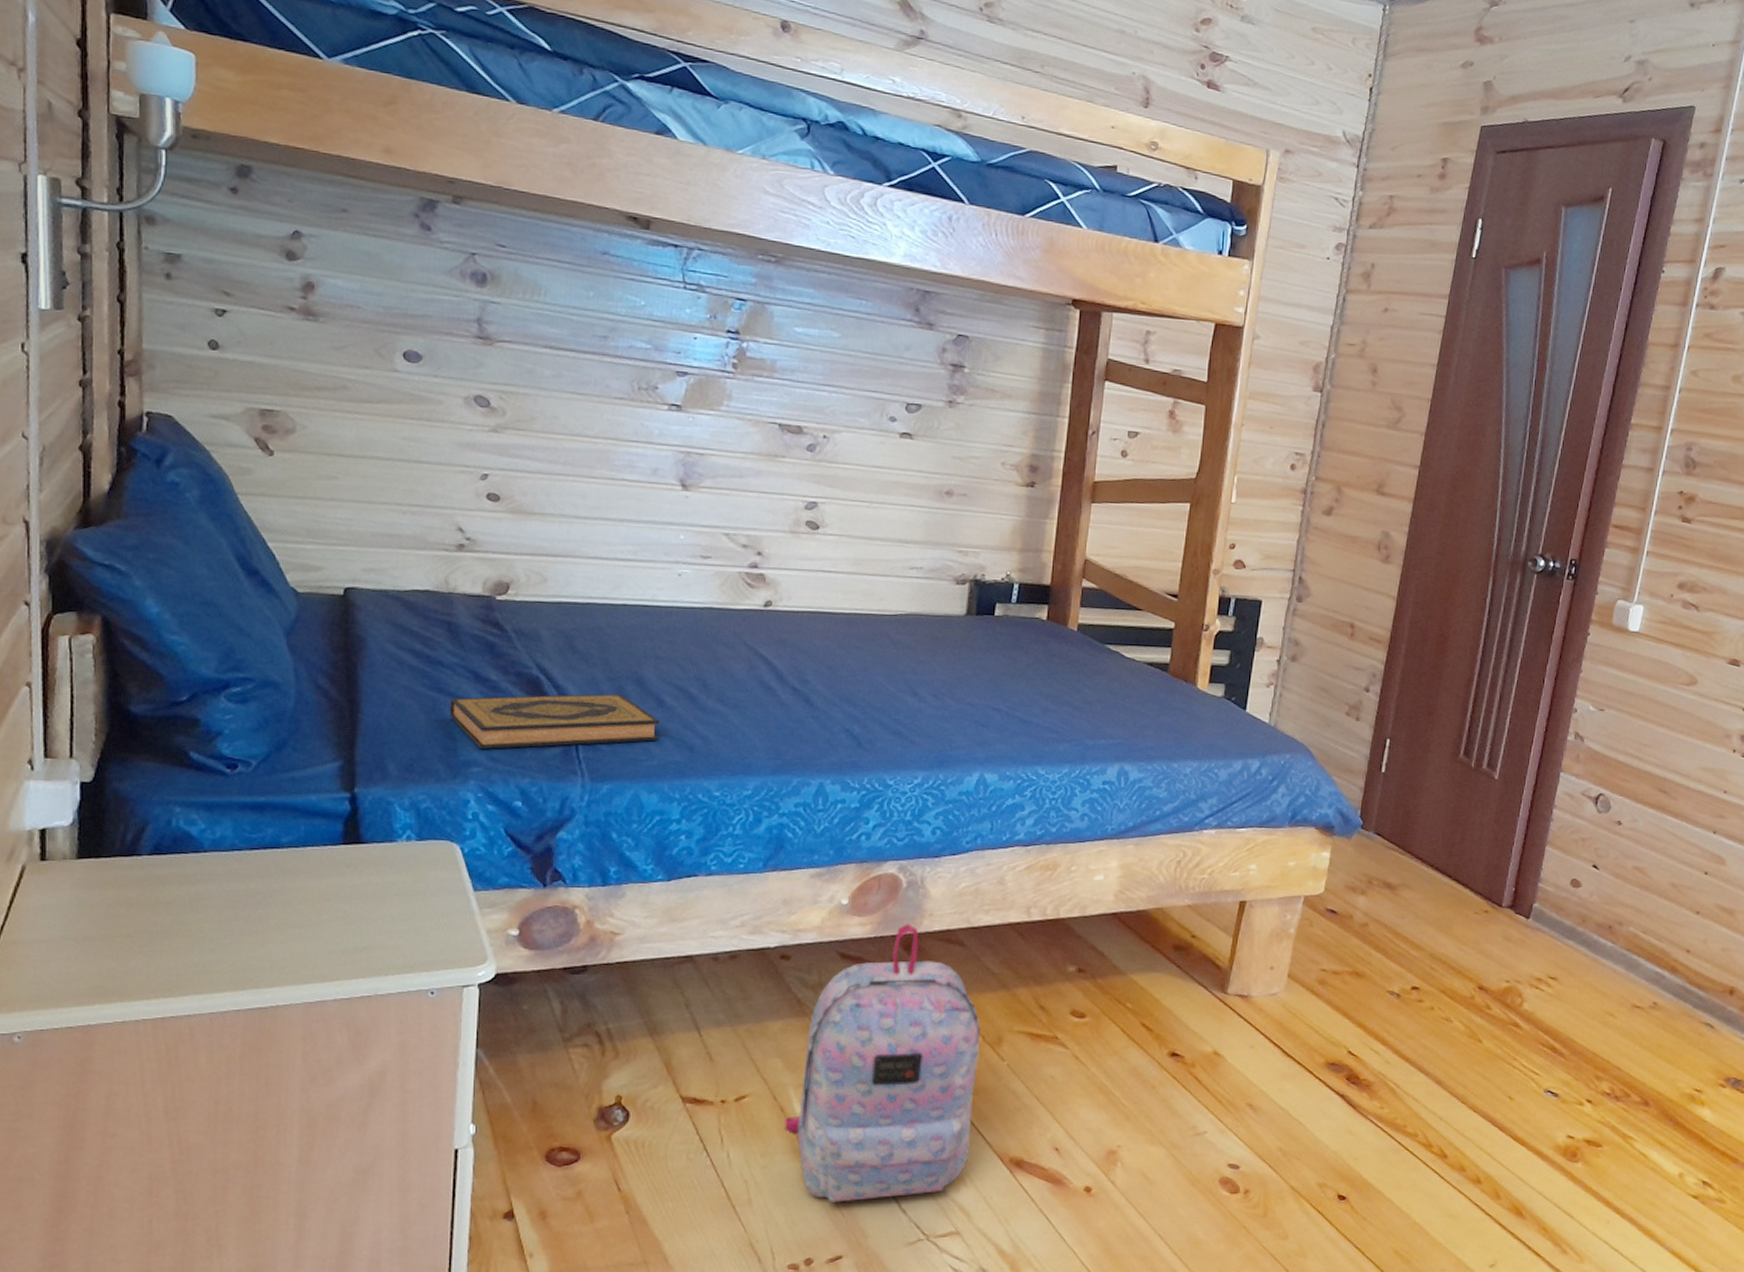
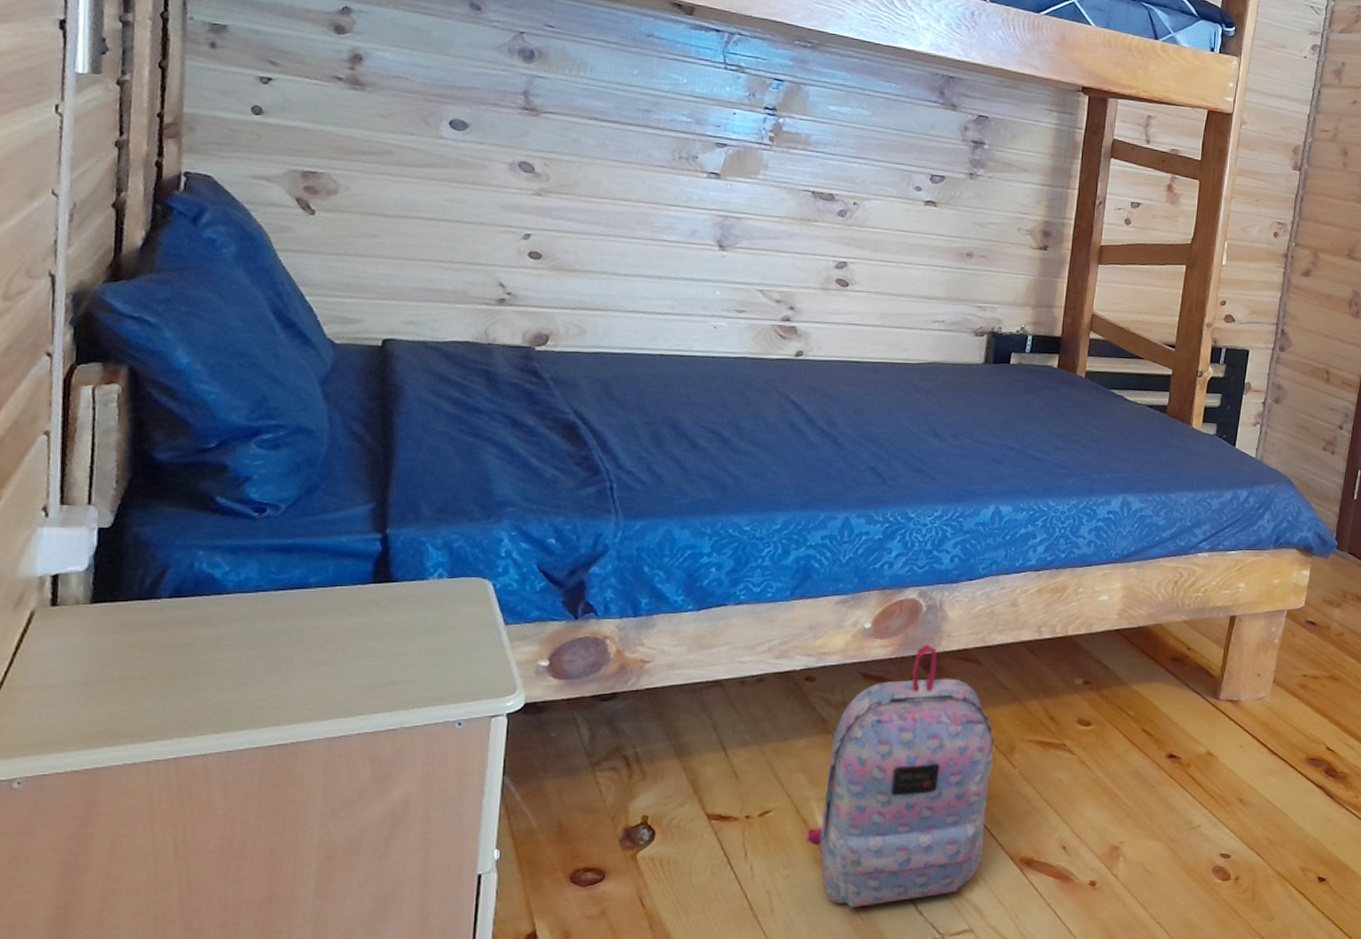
hardback book: present [449,693,659,749] -> none [485,437,693,490]

